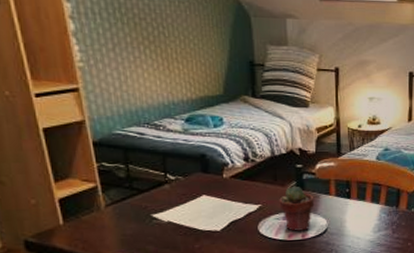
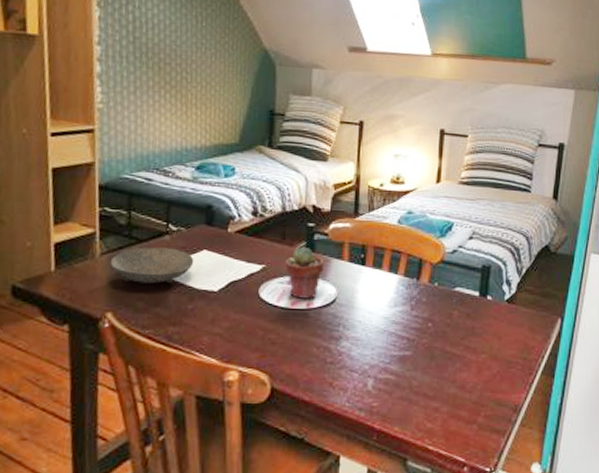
bowl: none [116,196,195,229] -> present [110,247,194,284]

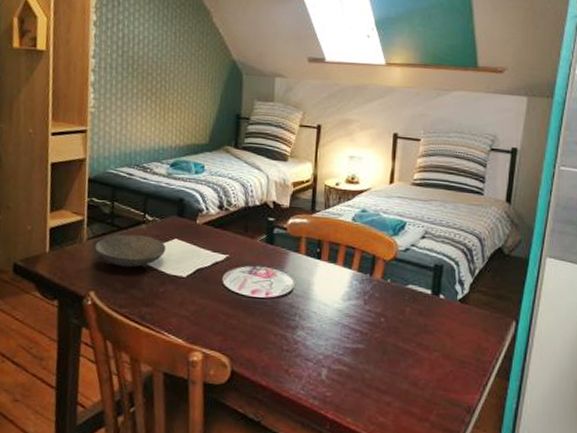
potted succulent: present [285,246,325,299] -> none [247,239,283,289]

